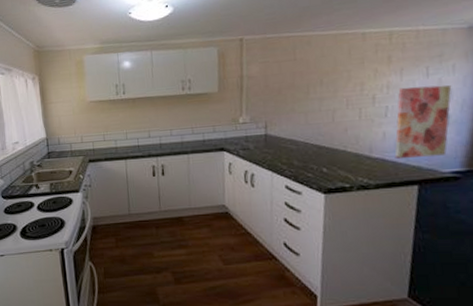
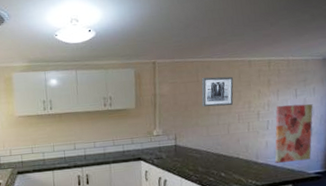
wall art: none [299,53,341,91] -> present [201,76,234,108]

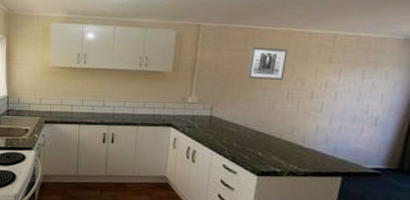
wall art: present [274,103,313,164] -> none [324,87,383,153]

